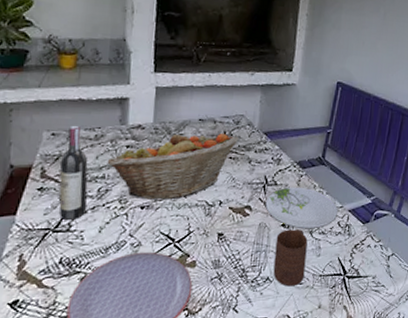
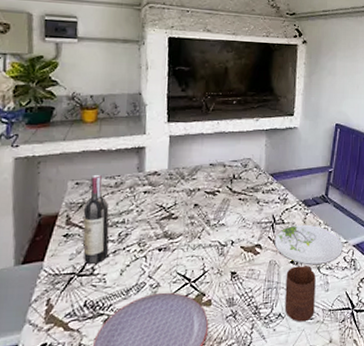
fruit basket: present [107,133,239,200] -> none [126,176,247,242]

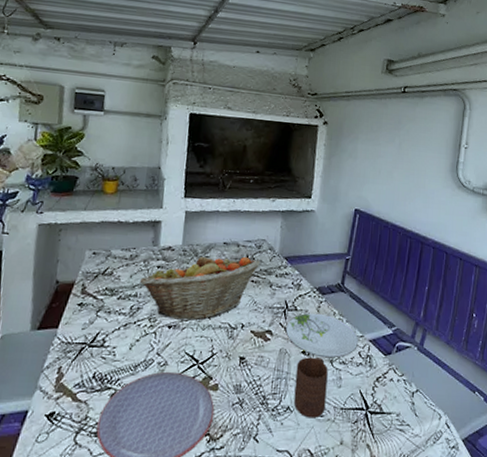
wine bottle: present [83,174,109,265] -> none [95,245,123,337]
fruit basket: none [126,176,247,242] -> present [139,256,261,321]

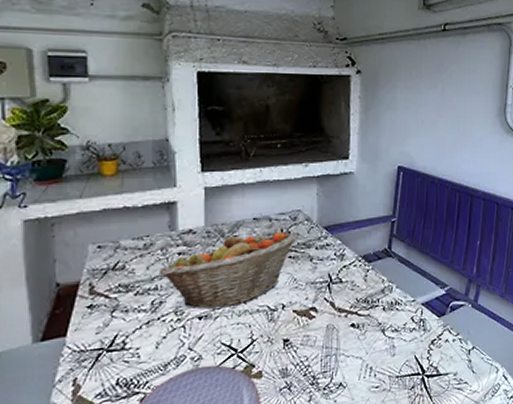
plate: present [285,313,359,358] -> none [331,282,411,328]
cup: present [293,357,328,418] -> none [346,328,380,391]

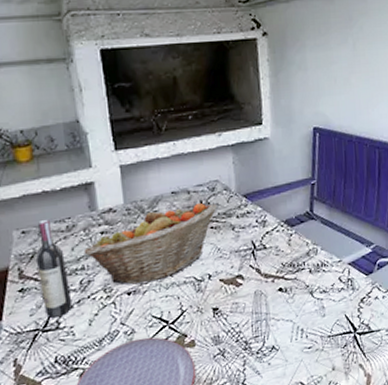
wine bottle: none [108,235,141,339] -> present [35,219,73,319]

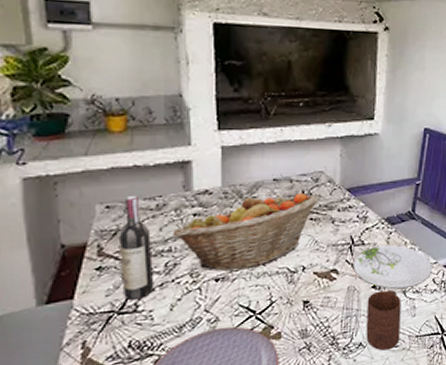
plate: none [257,246,338,291] -> present [353,245,433,290]
cup: none [275,291,312,353] -> present [366,290,401,351]

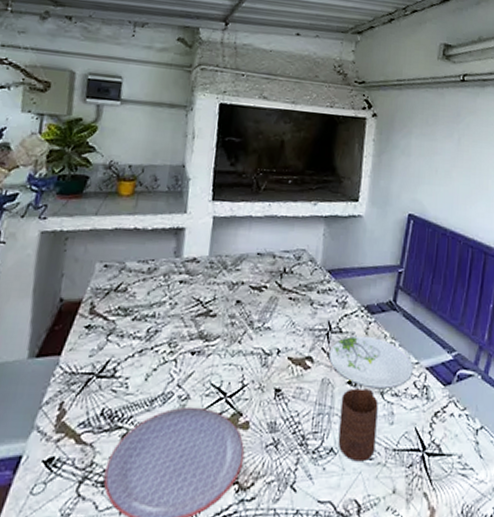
wine bottle: present [118,195,155,301] -> none [105,256,139,365]
fruit basket: present [172,192,319,271] -> none [158,269,300,346]

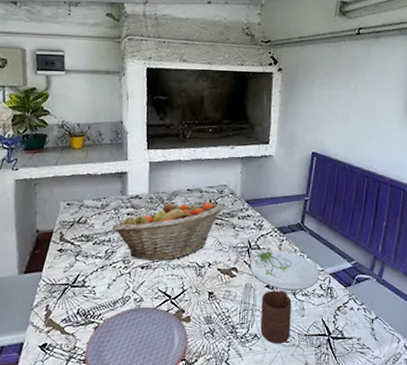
fruit basket: none [158,269,300,346] -> present [112,201,223,261]

